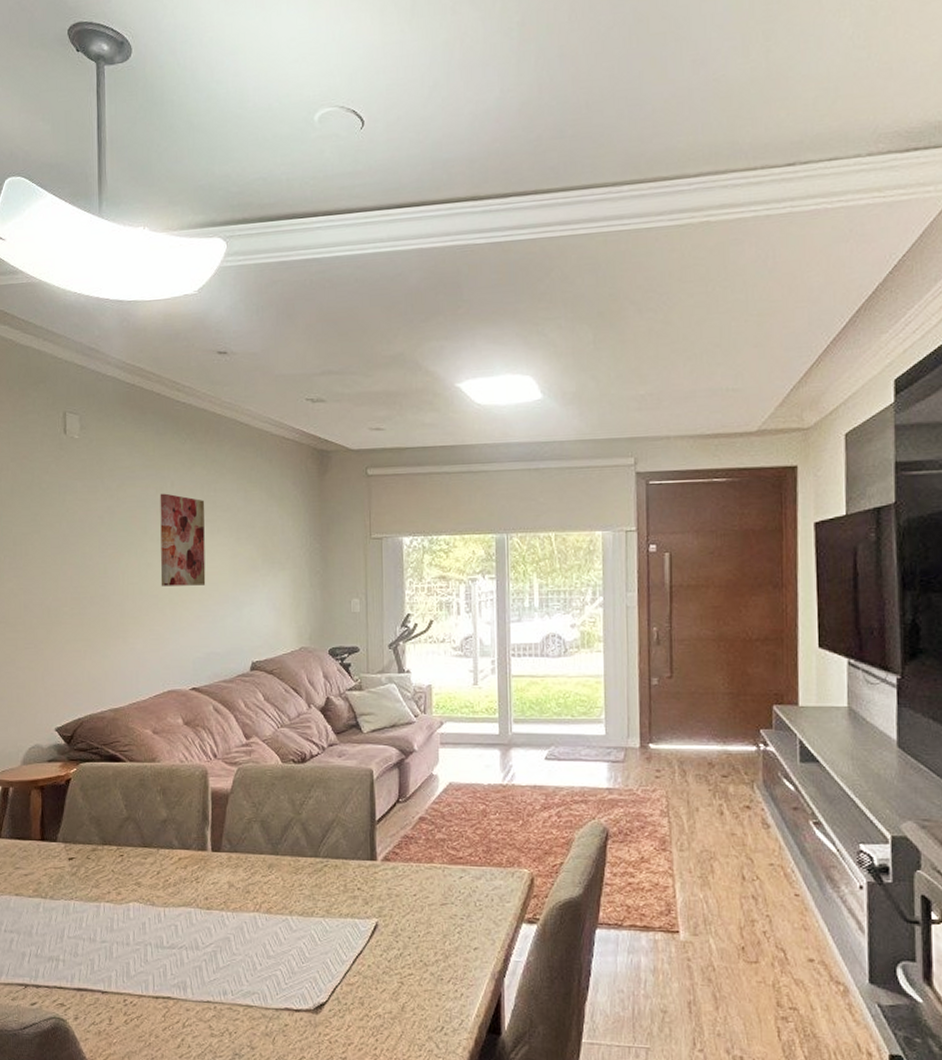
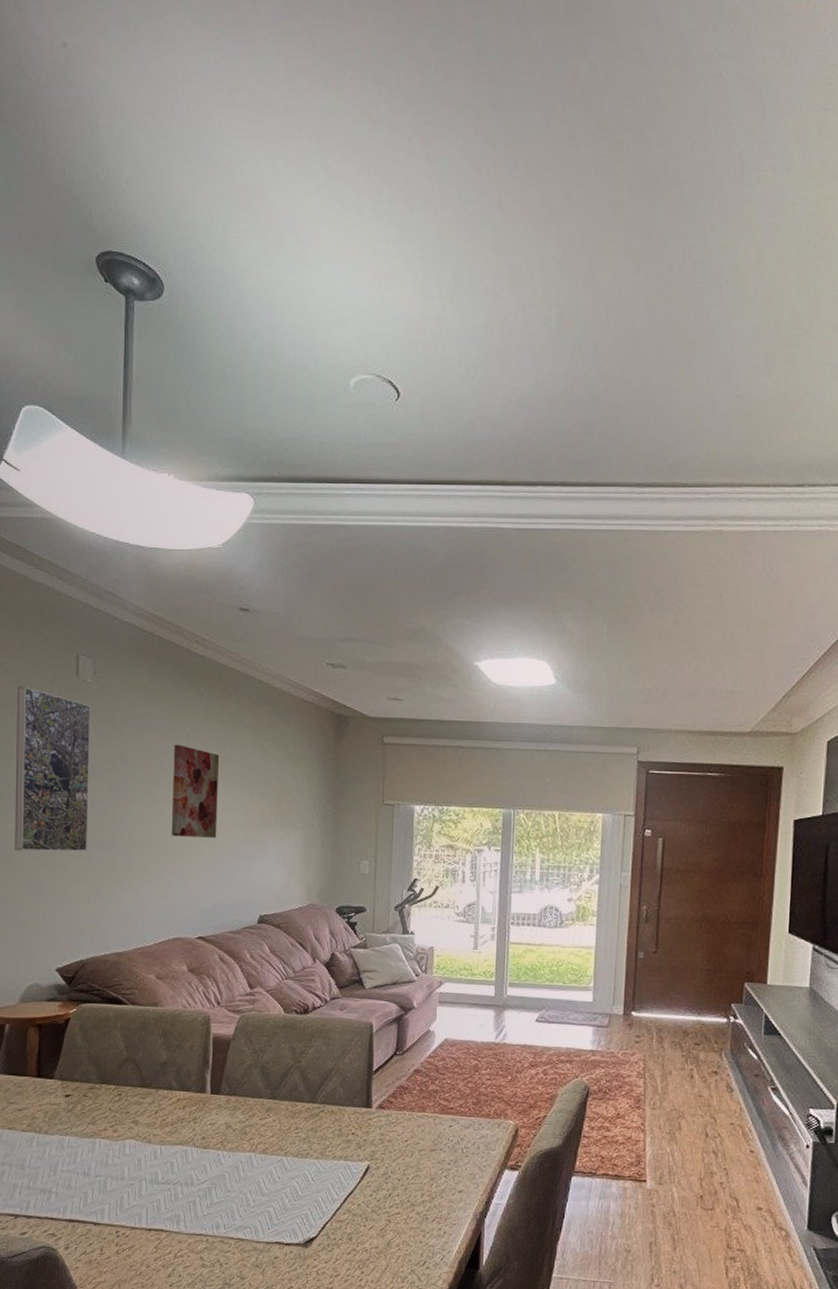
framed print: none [9,448,81,612] -> present [14,686,91,852]

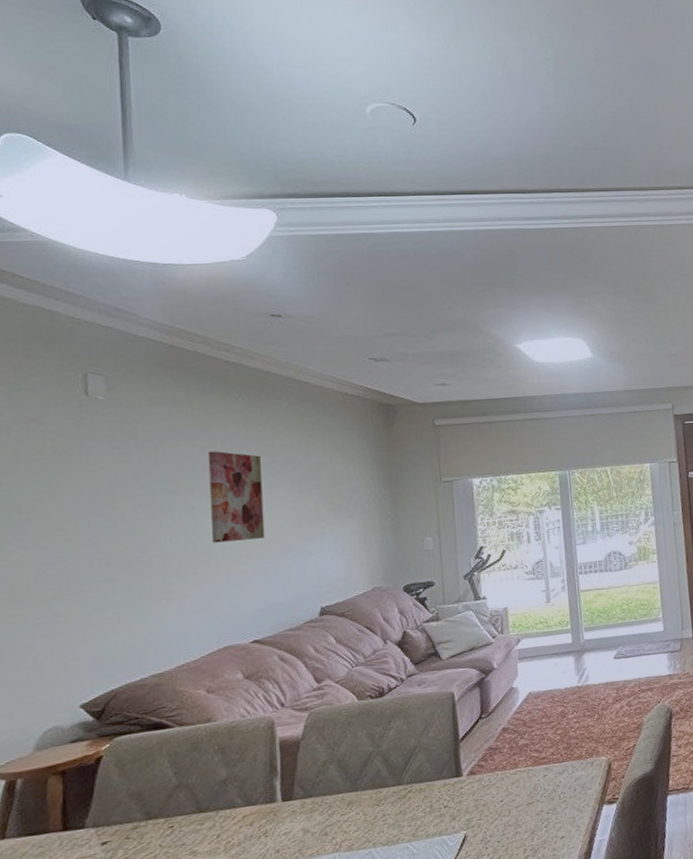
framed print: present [14,686,91,852] -> none [11,411,112,586]

